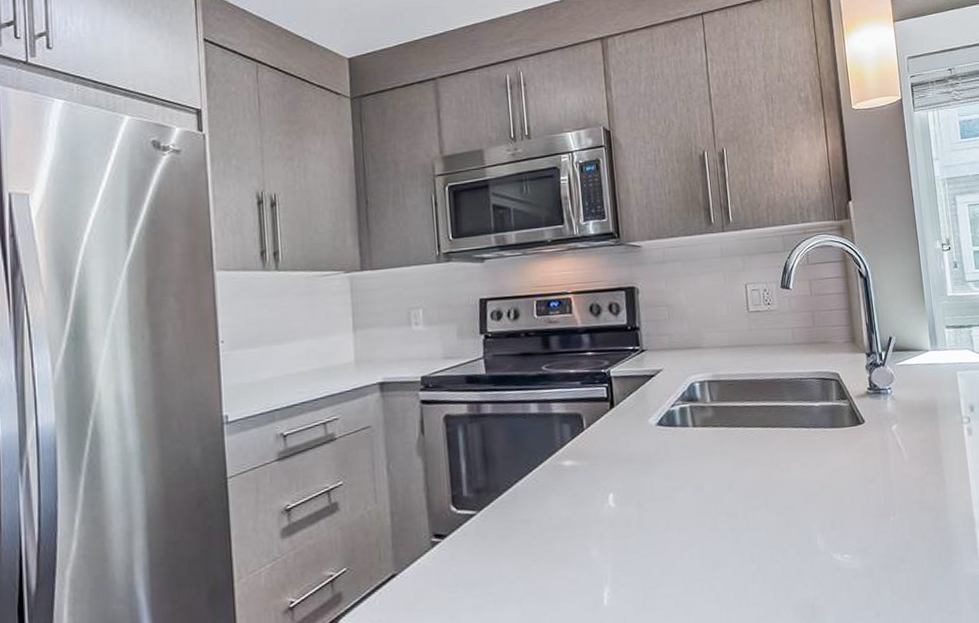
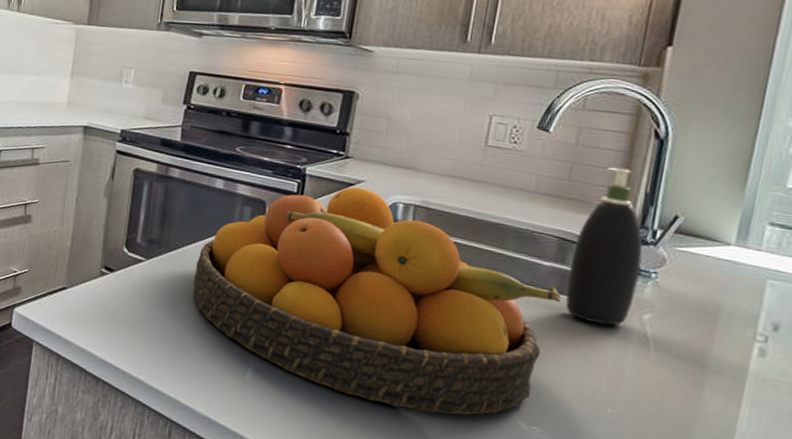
fruit bowl: none [529,376,836,585] -> present [192,187,561,415]
soap dispenser: none [832,307,883,446] -> present [565,167,643,325]

